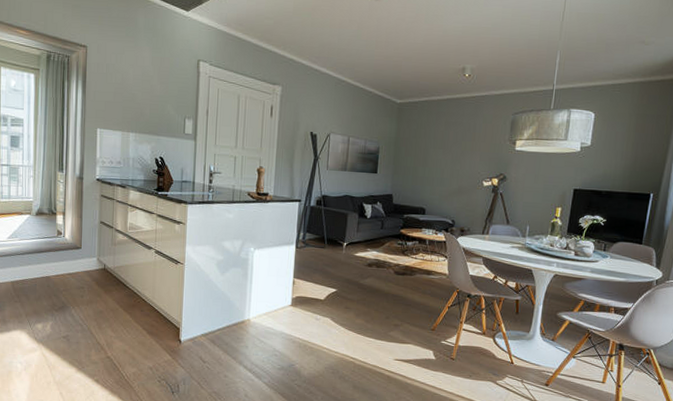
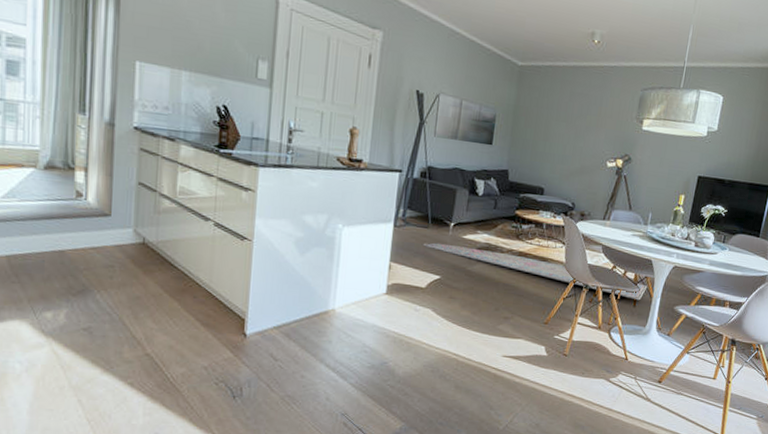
rug: none [321,260,529,308] -> present [423,242,648,301]

